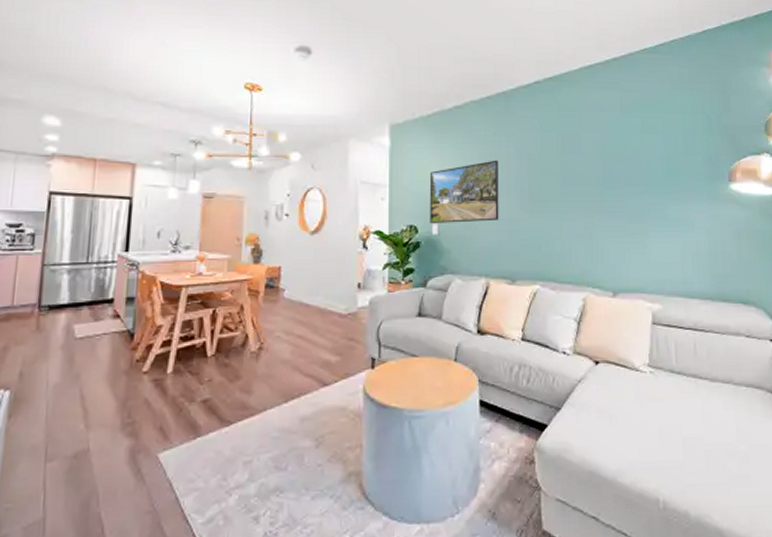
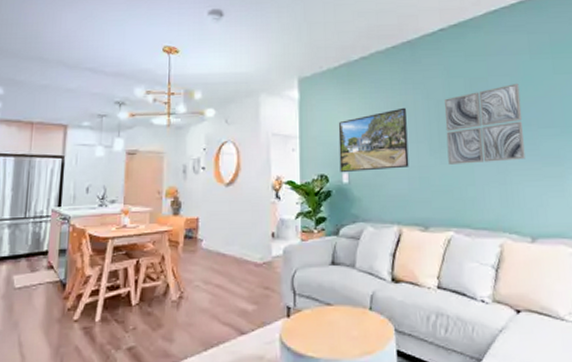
wall art: none [536,140,611,219] -> present [444,83,526,165]

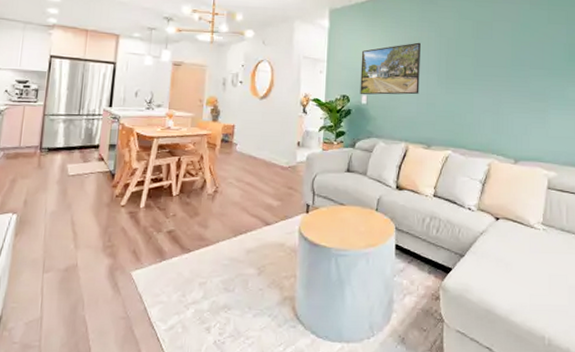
wall art: present [444,83,526,165] -> none [452,28,518,95]

